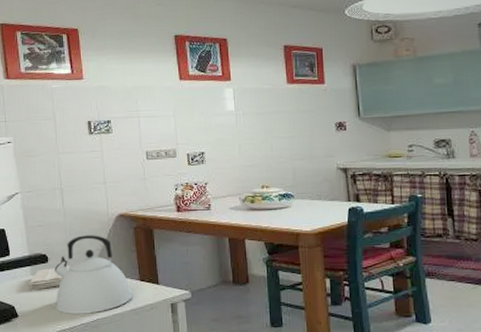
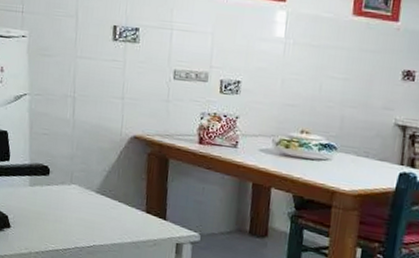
washcloth: present [29,266,70,290] -> none [26,181,72,203]
kettle: present [54,235,132,314] -> none [50,152,136,239]

